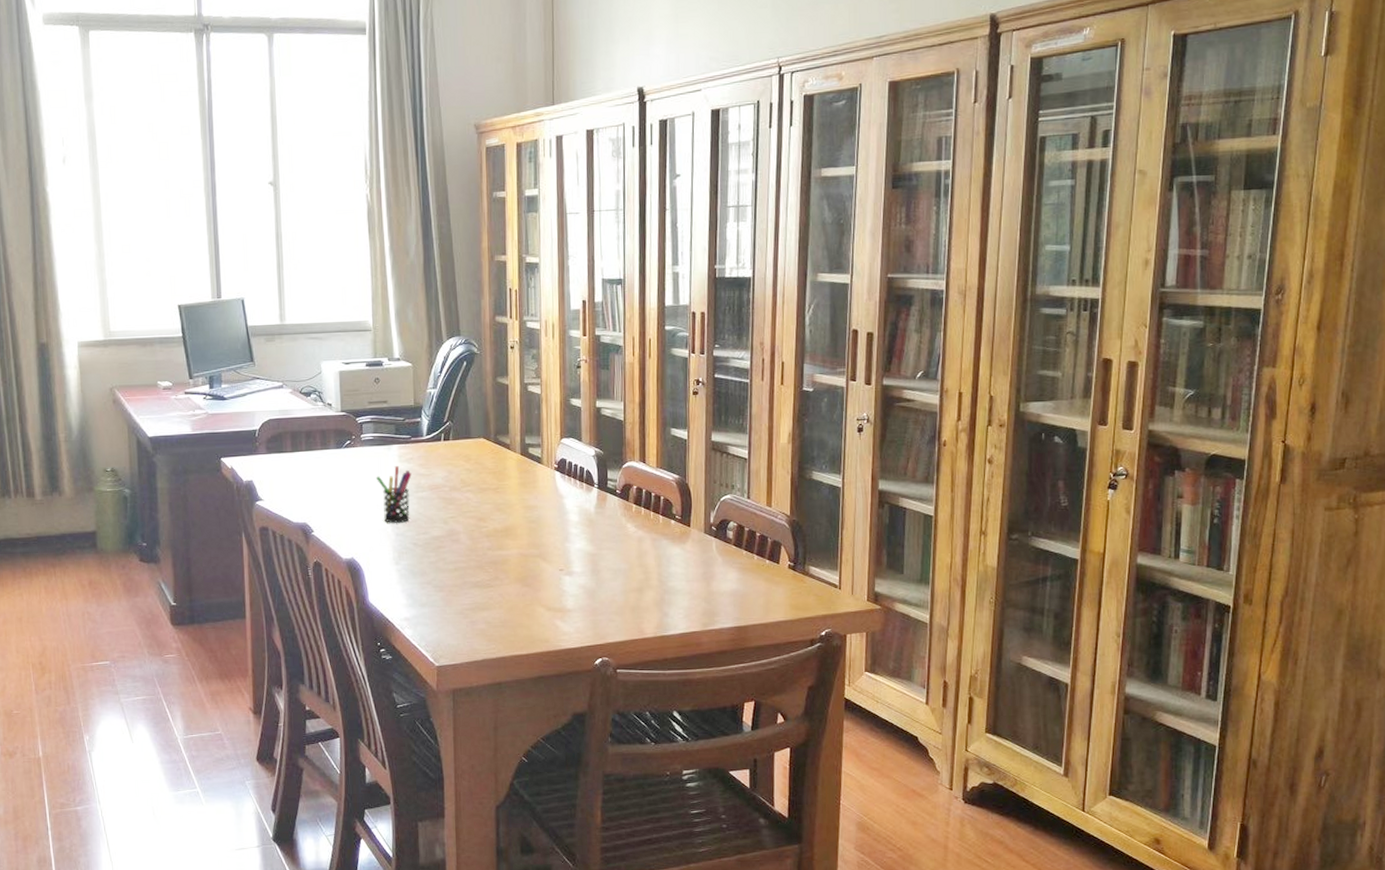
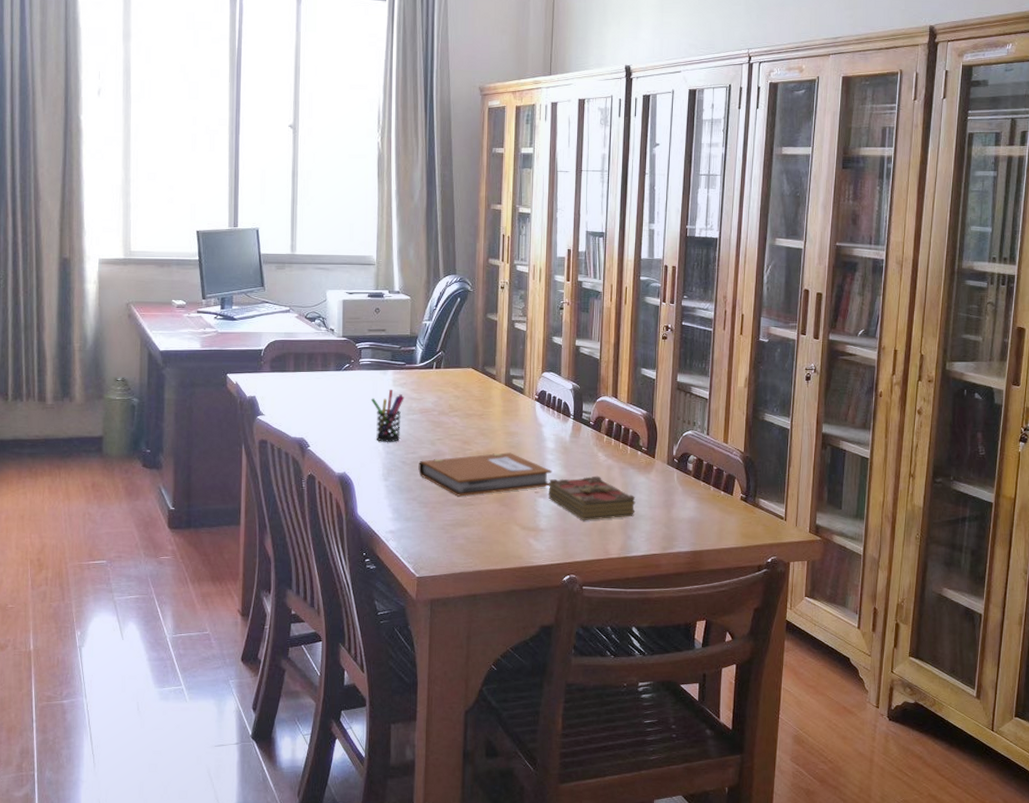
notebook: none [431,528,577,578] -> present [418,452,552,497]
book: none [574,549,671,598] -> present [549,476,636,520]

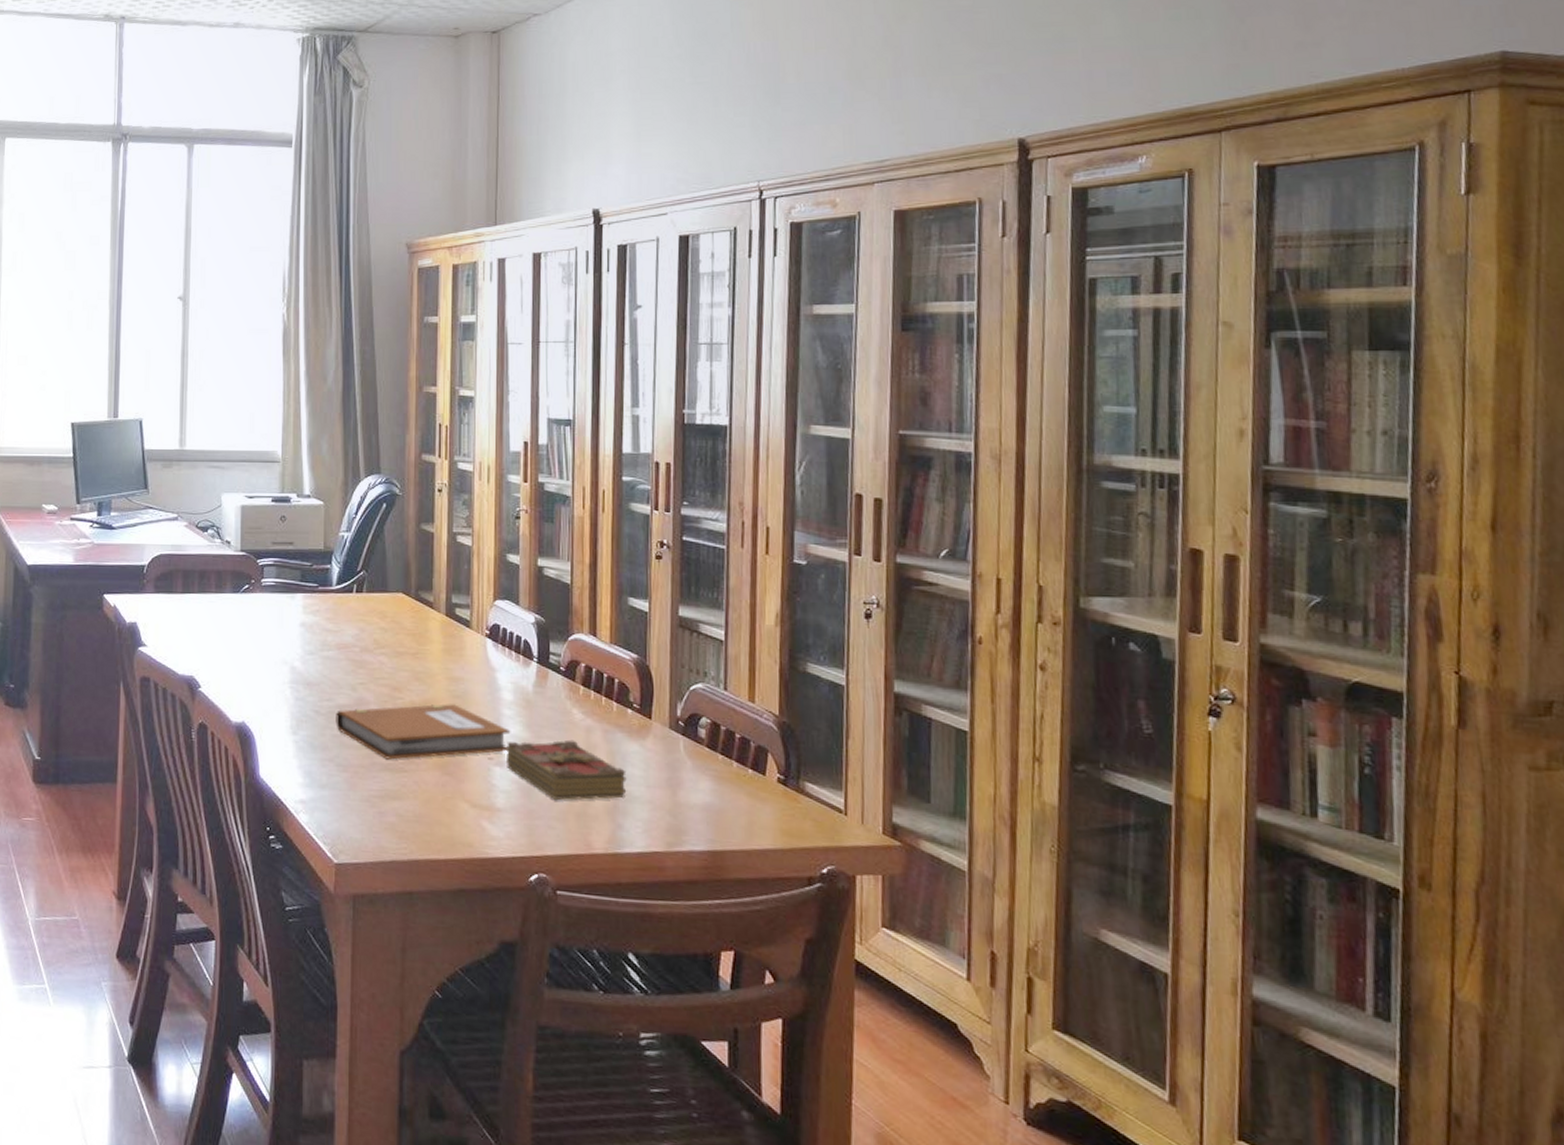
pen holder: present [370,390,404,442] -> none [275,618,317,685]

